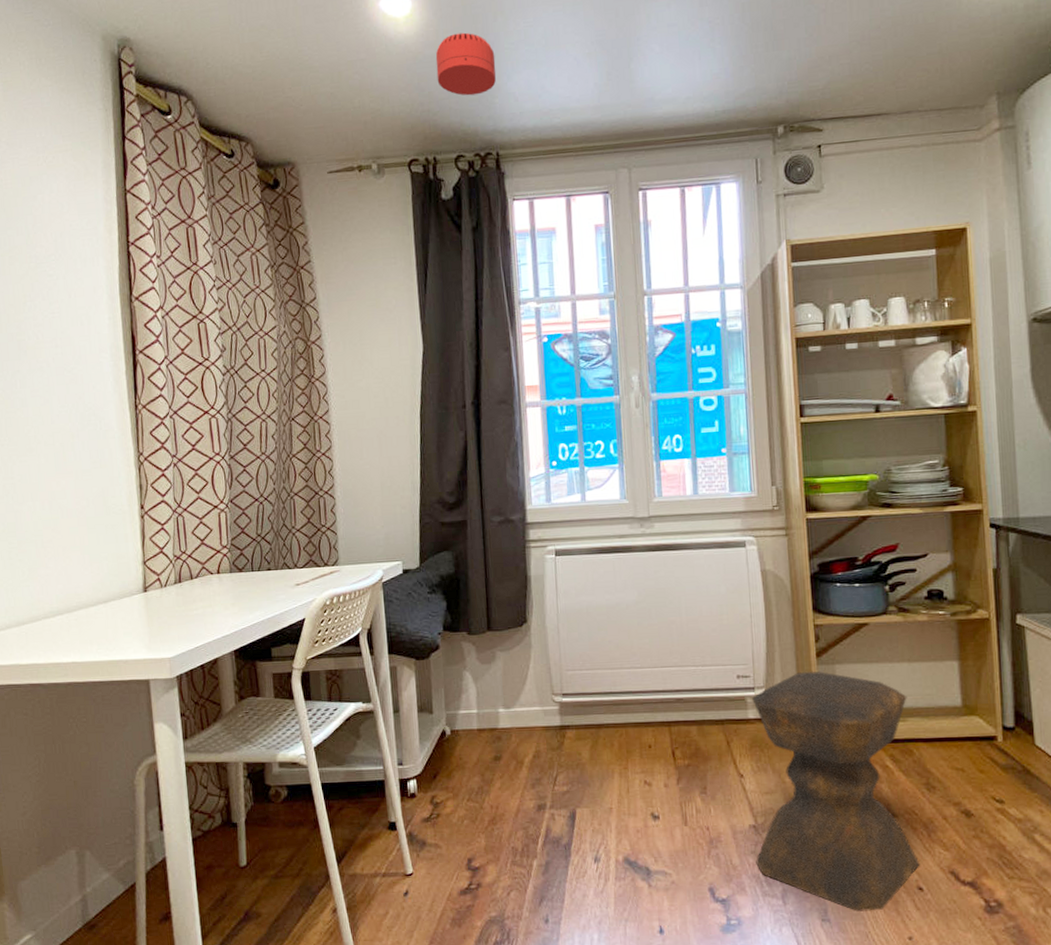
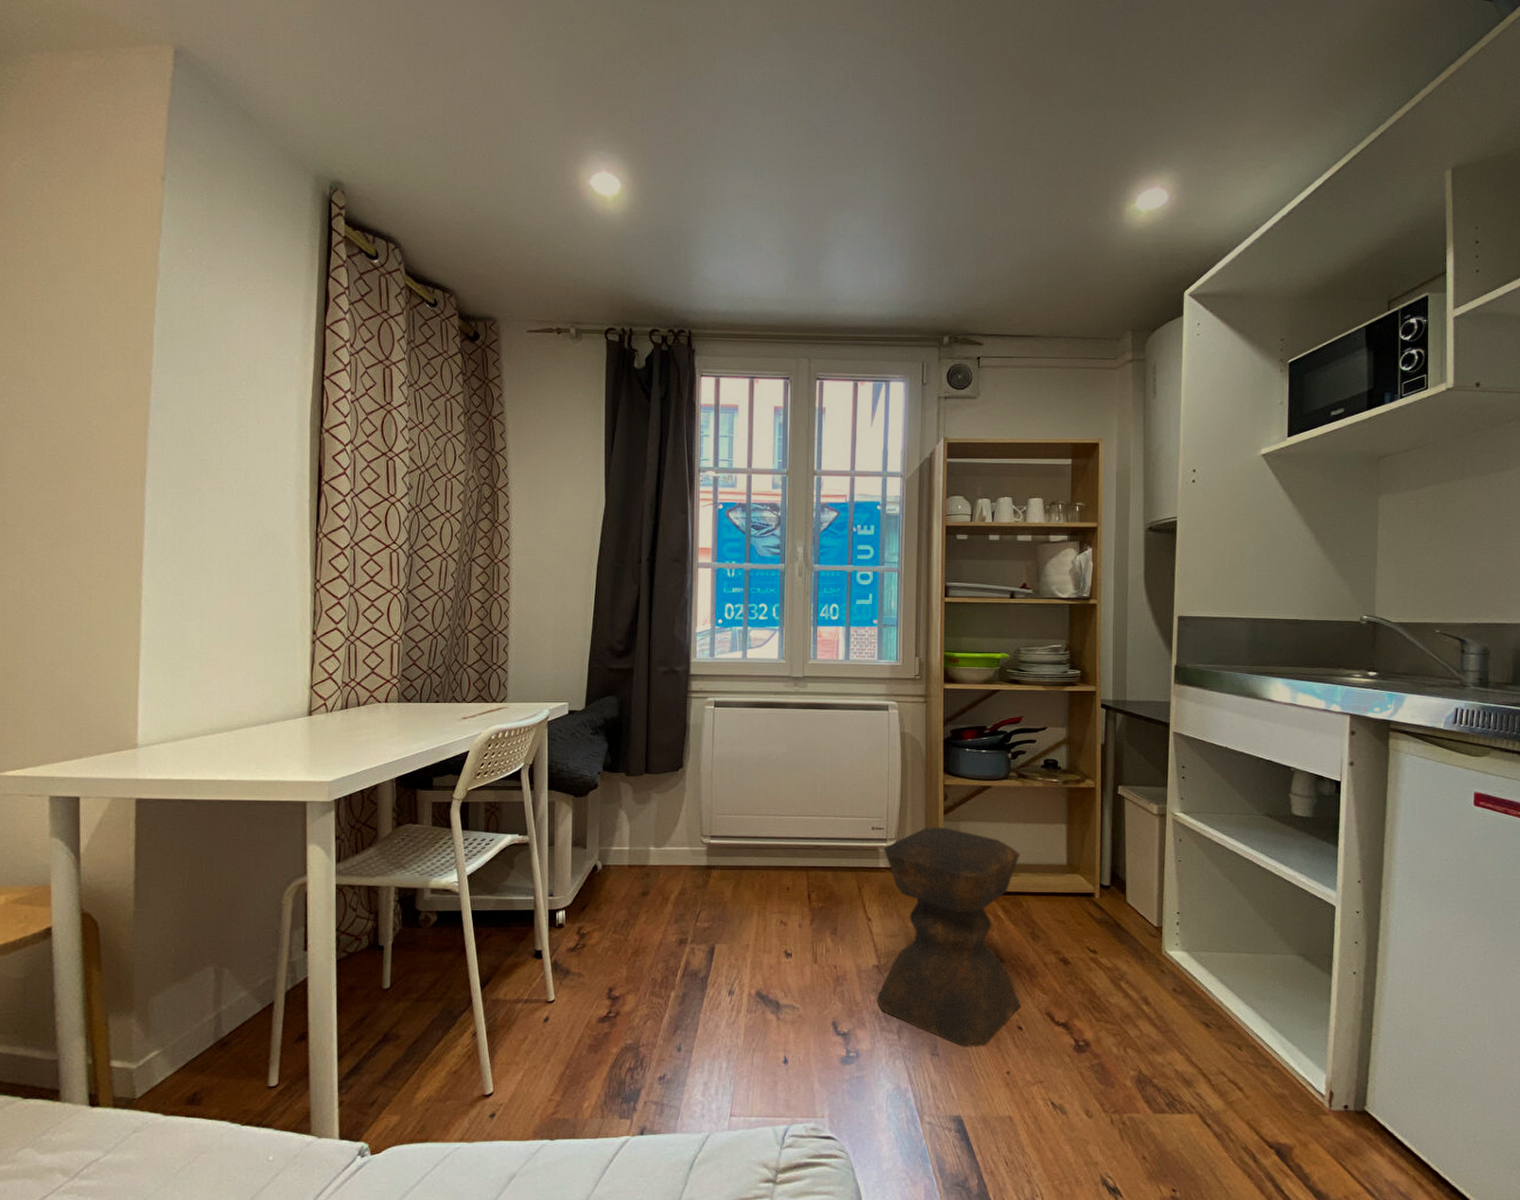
smoke detector: present [435,32,496,96] -> none [639,218,695,276]

